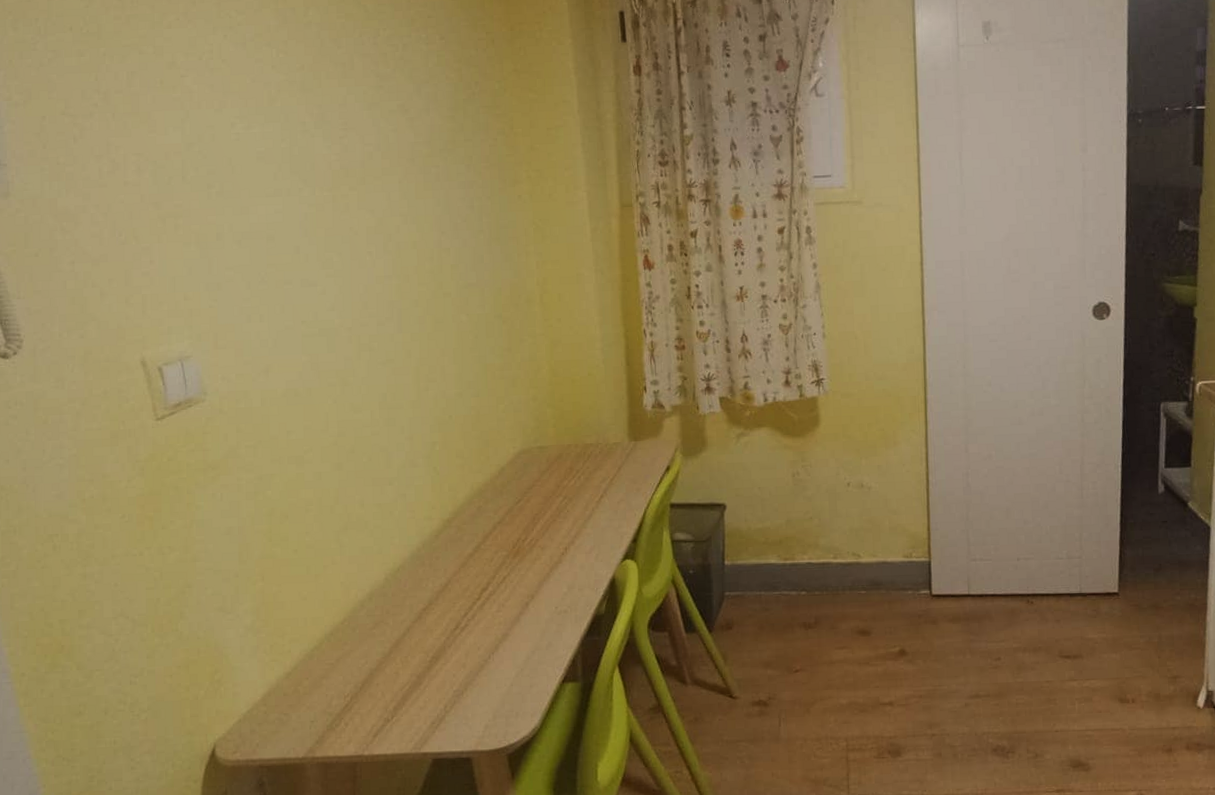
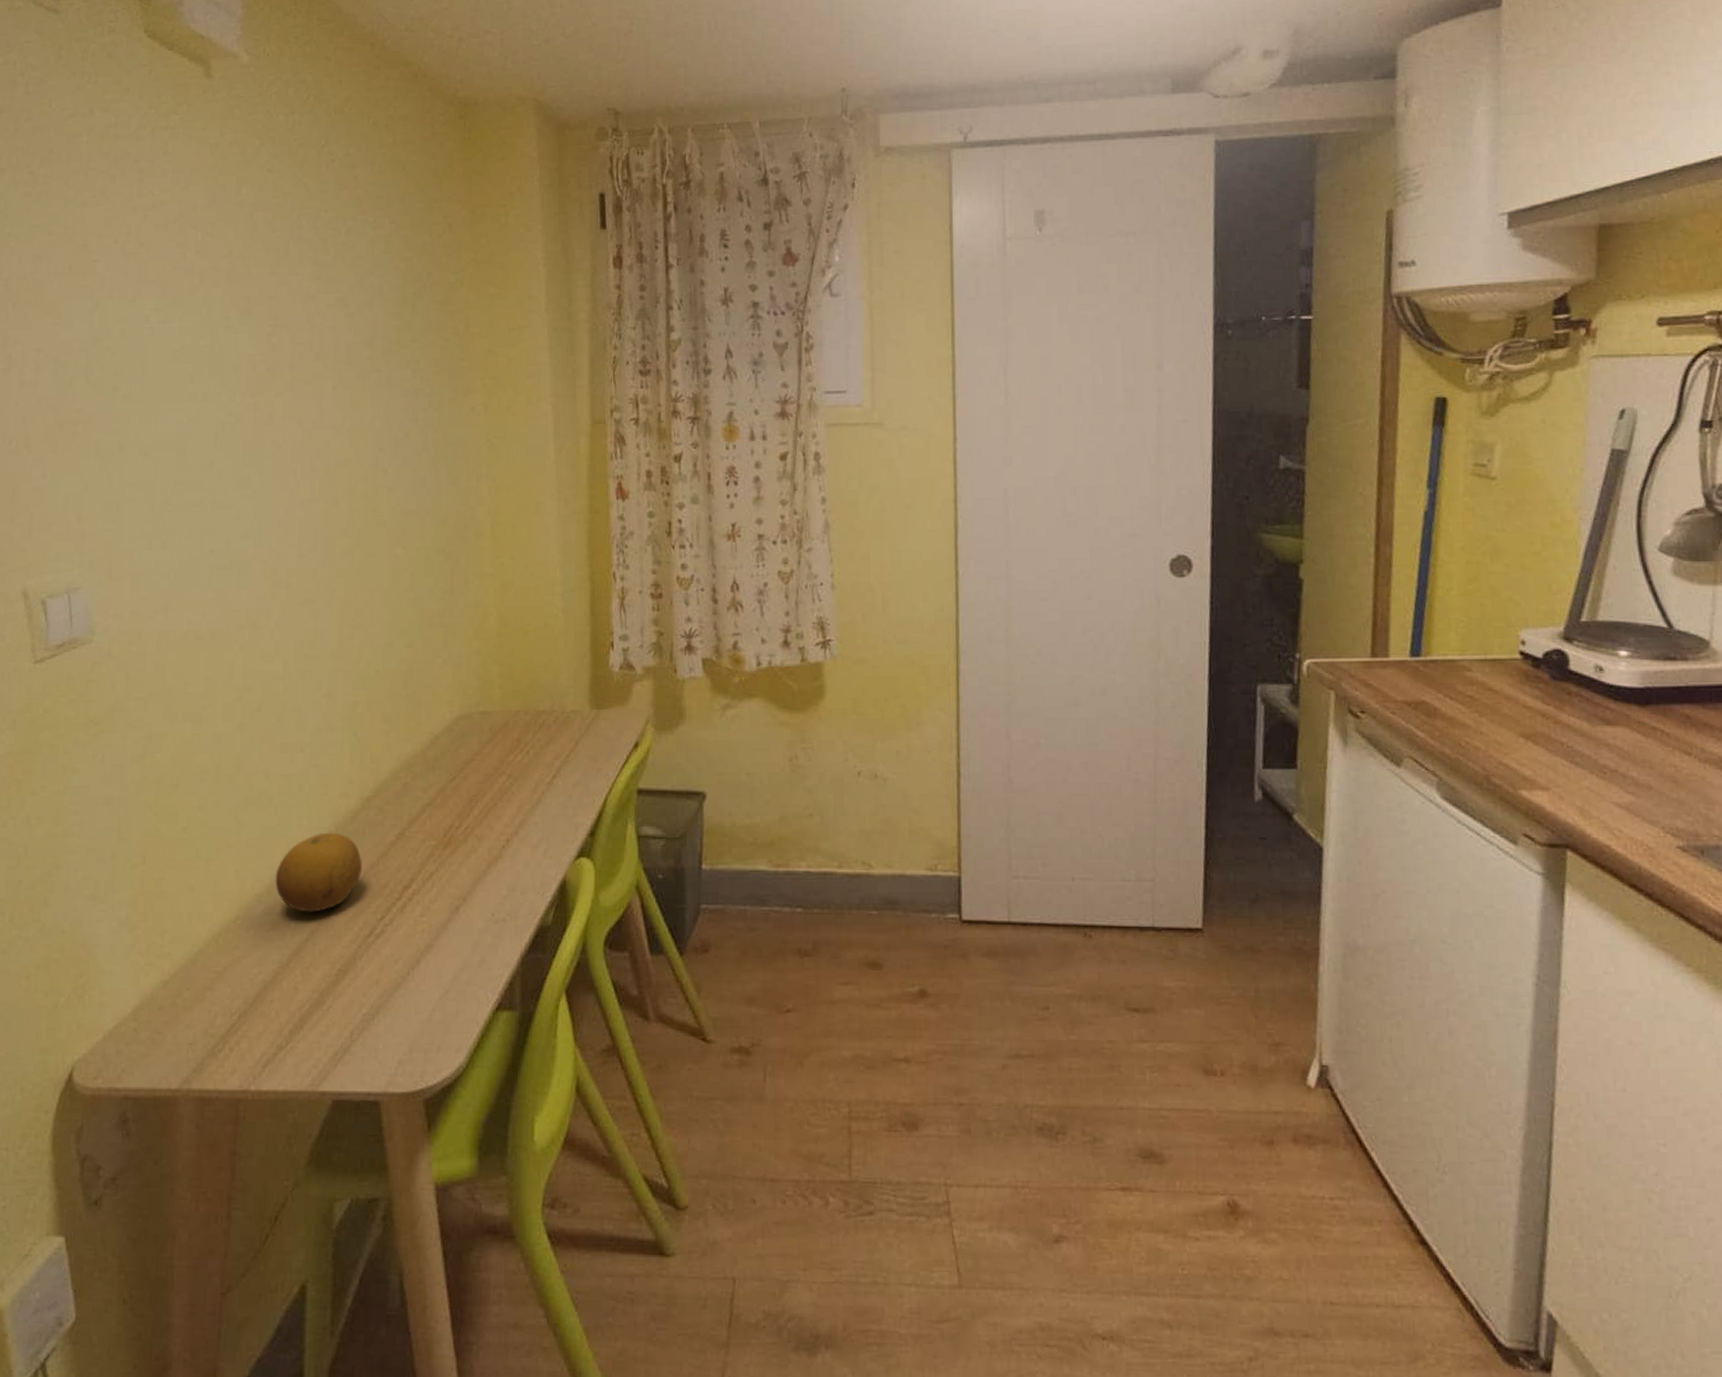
fruit: none [374,548,447,613] -> present [275,832,363,913]

